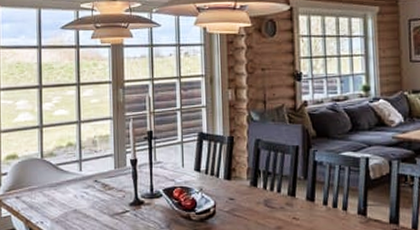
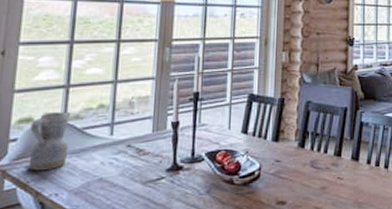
ceramic pitcher: none [16,150,47,201] -> present [28,112,71,171]

